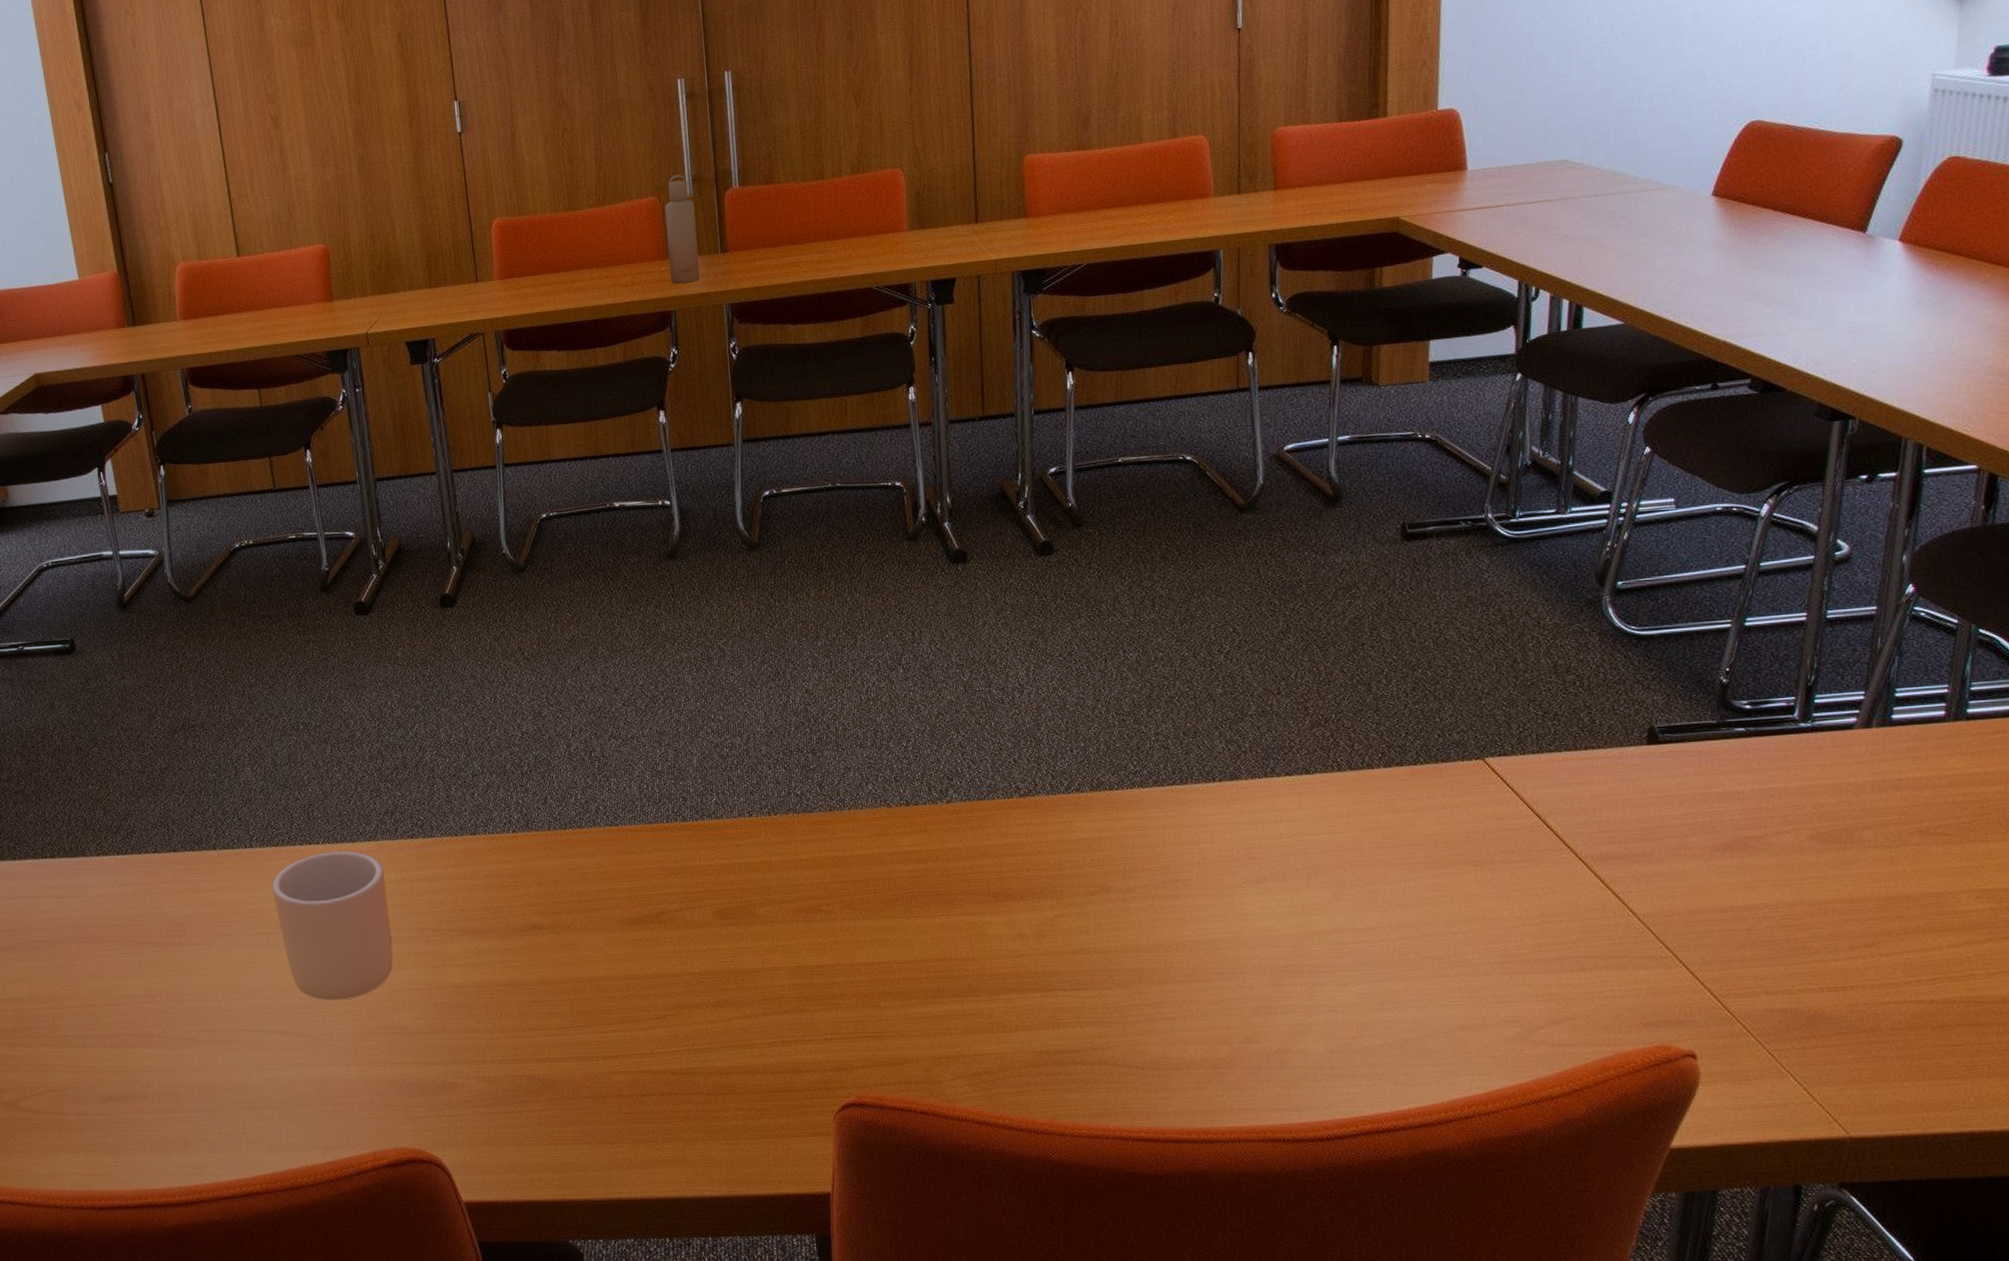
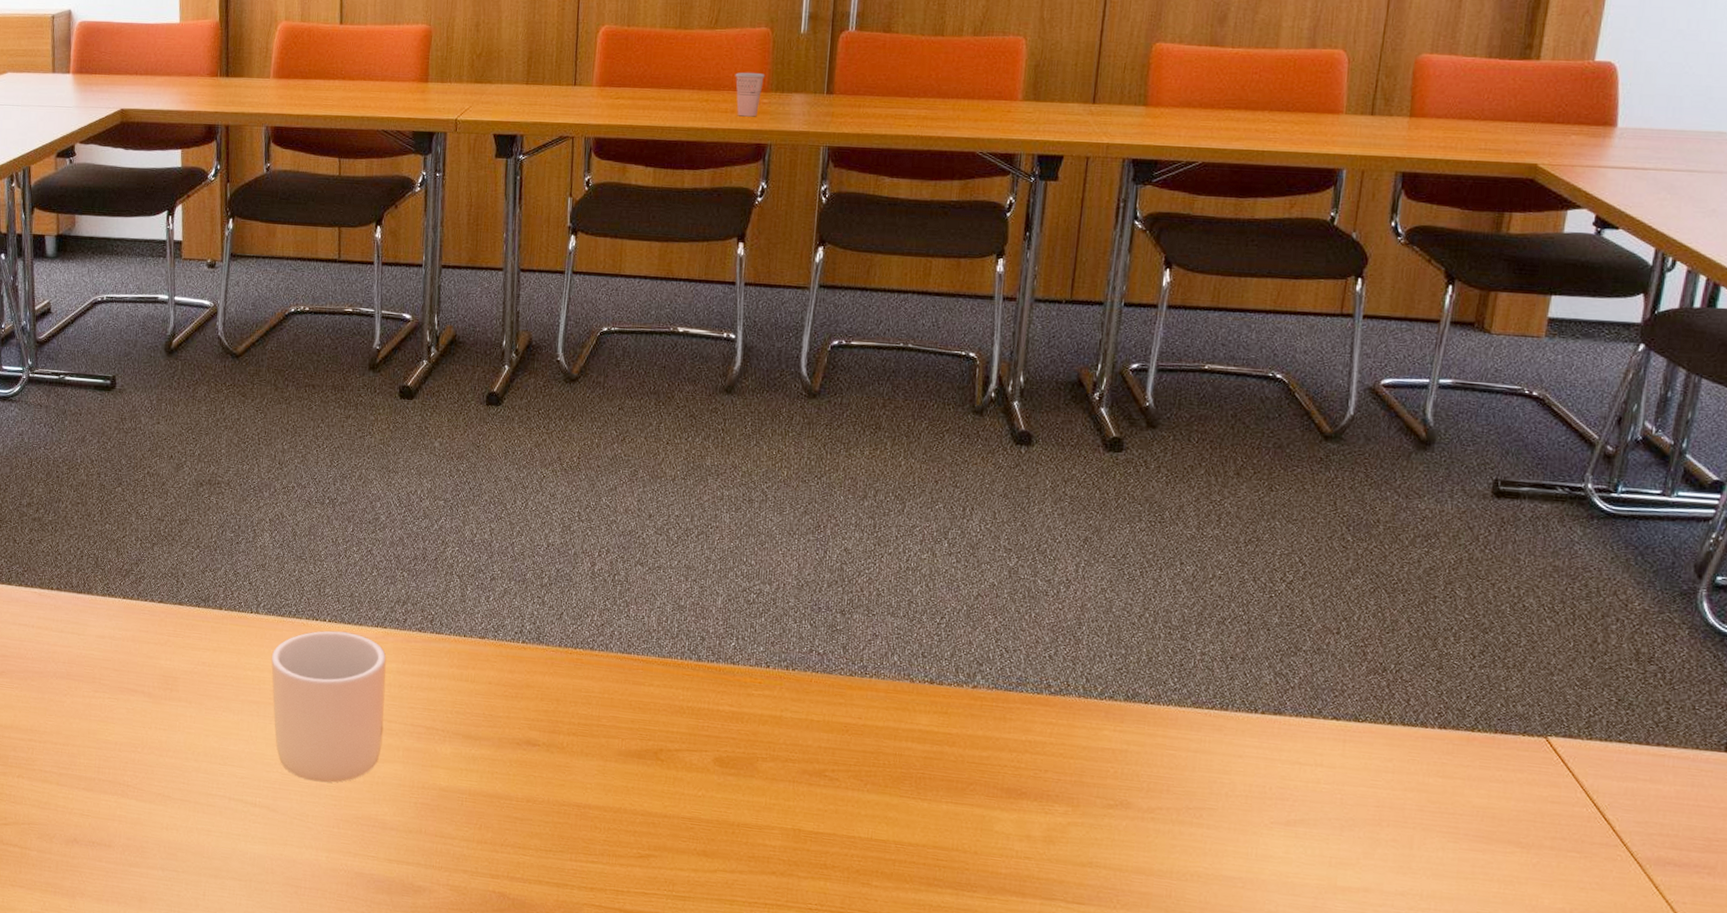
cup: none [630,242,660,288] -> present [735,72,766,117]
bottle: present [664,174,700,284] -> none [771,8,807,119]

